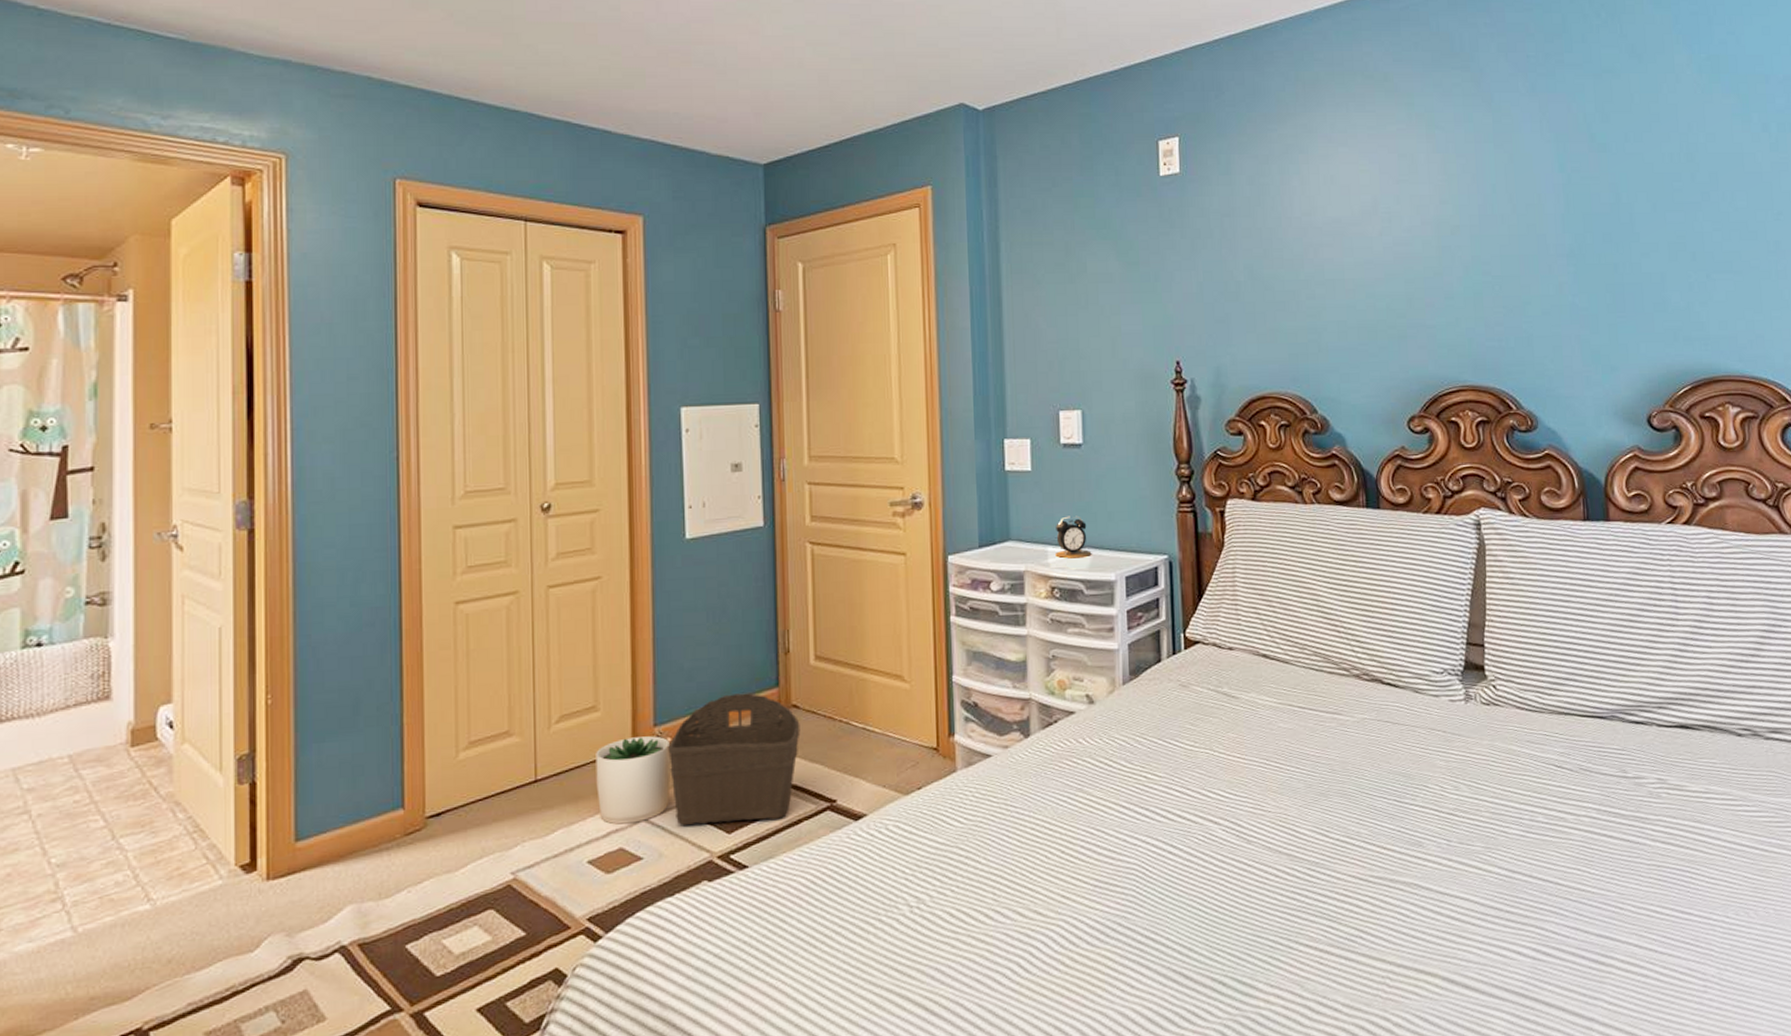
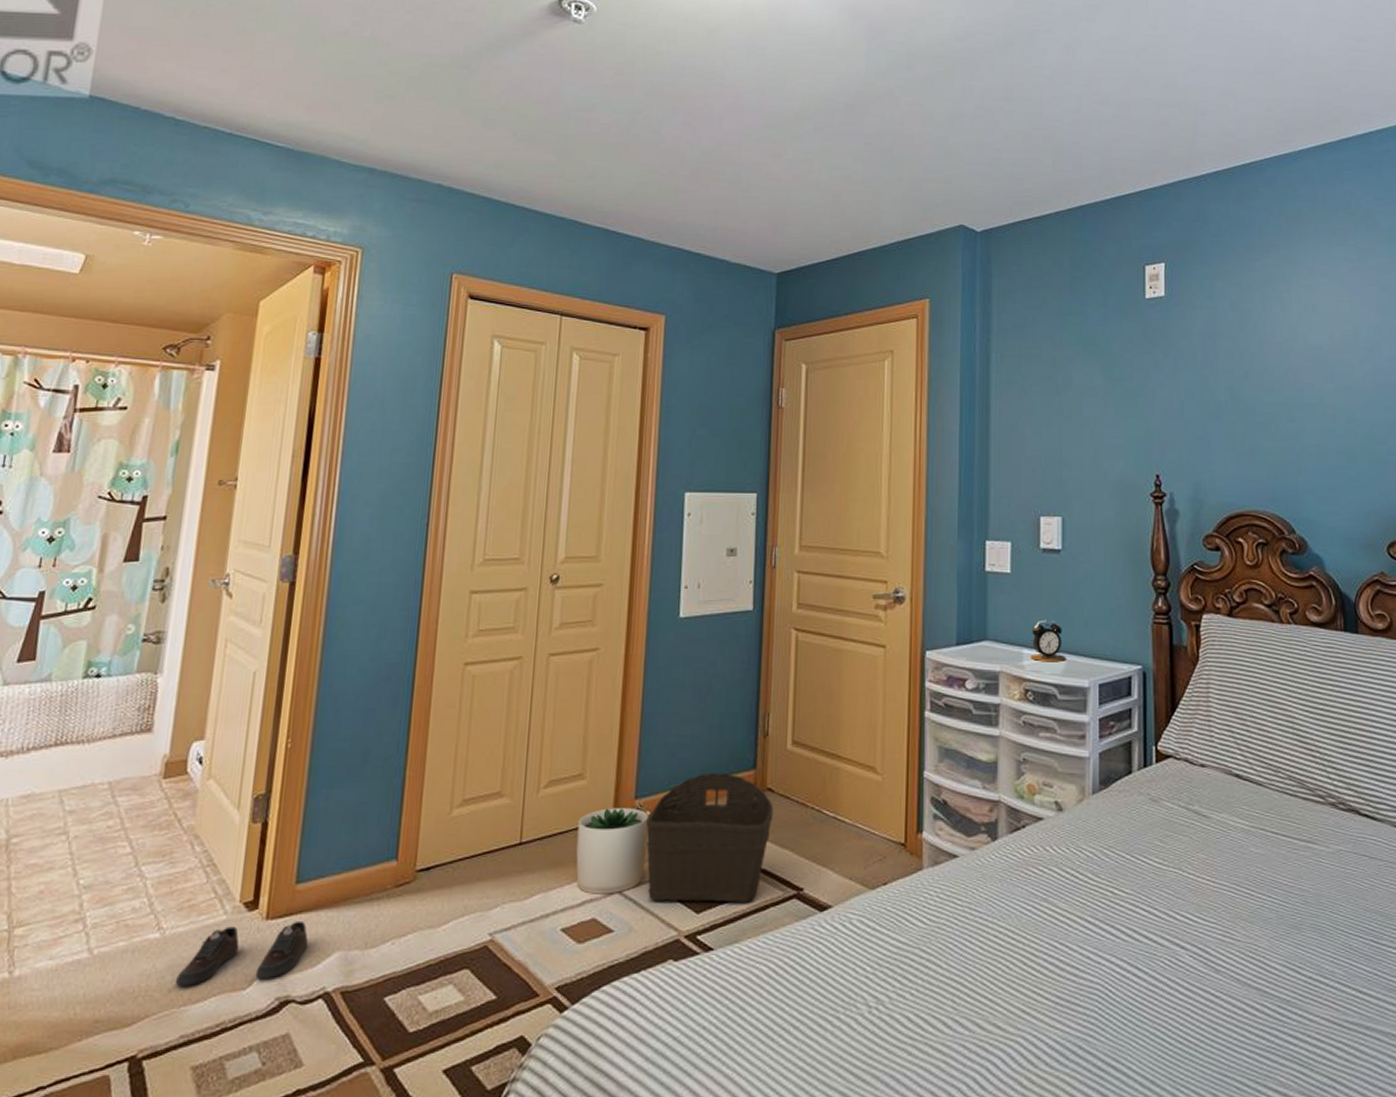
shoe: none [174,878,316,955] -> present [174,920,308,986]

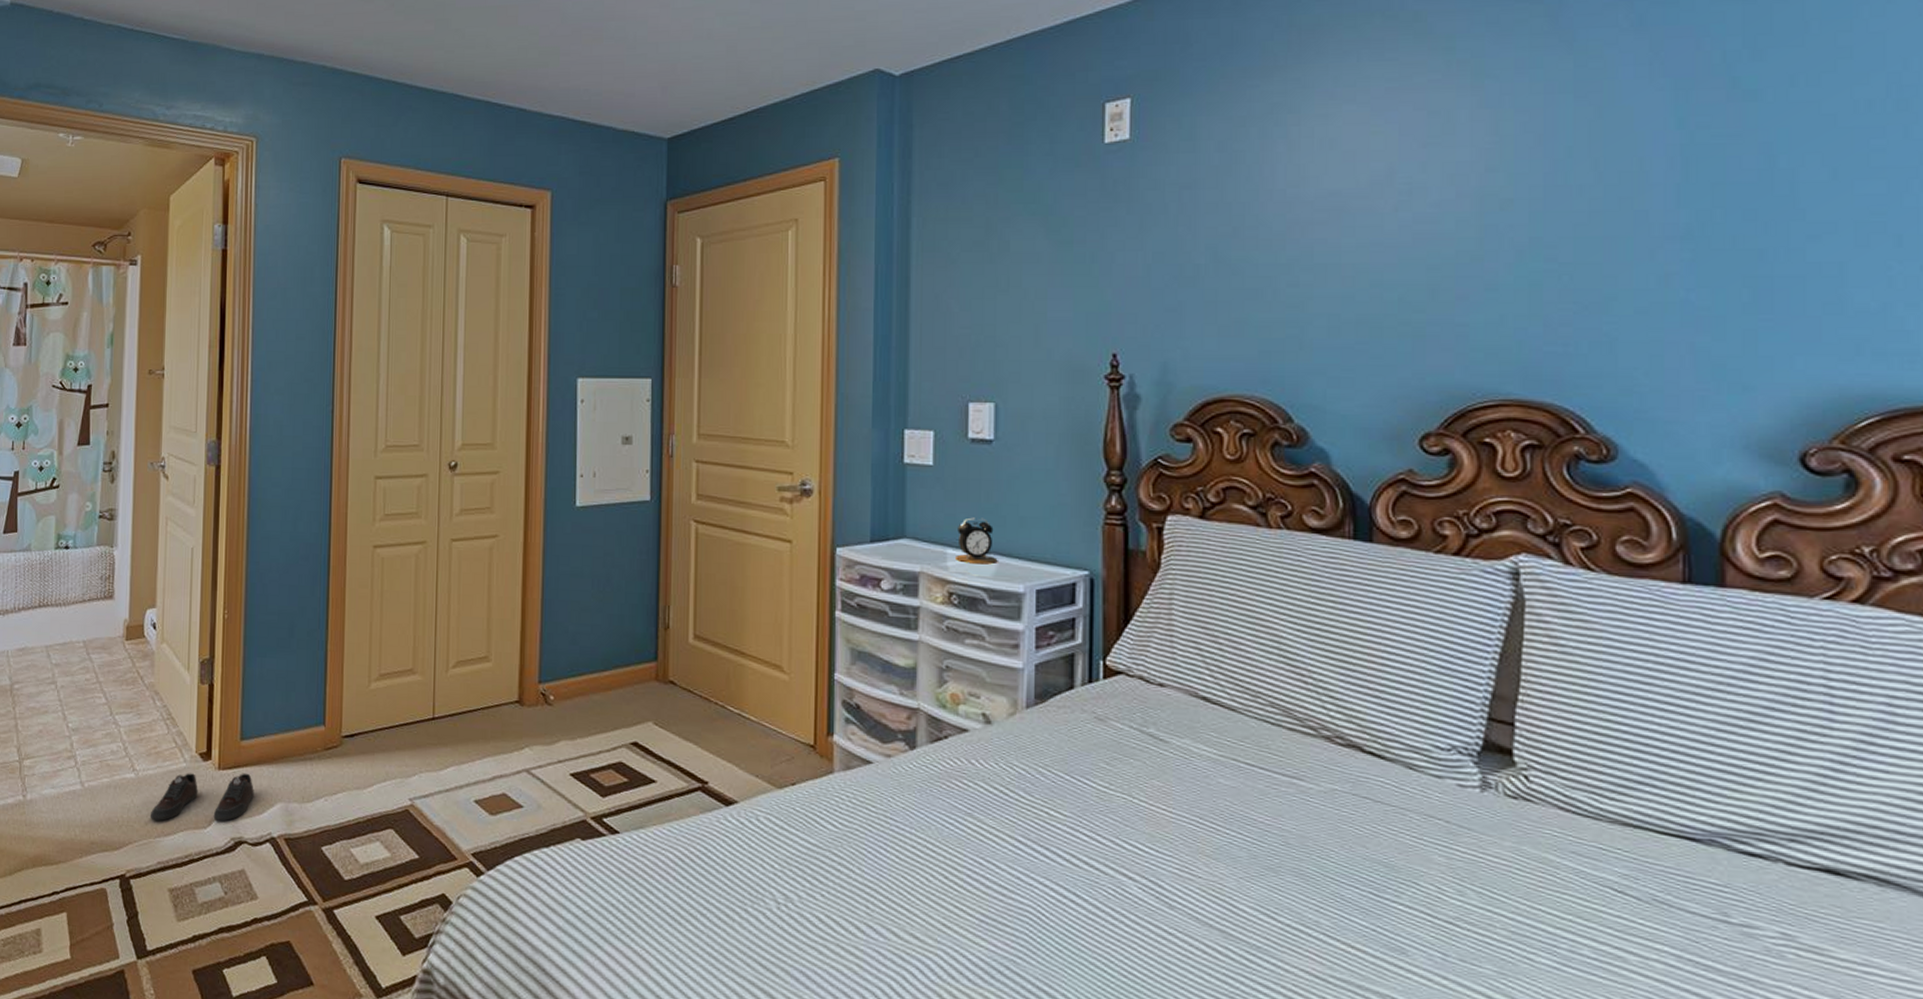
planter: present [576,808,648,894] -> none [485,690,552,772]
wicker basket: present [646,772,774,902] -> none [550,662,676,791]

